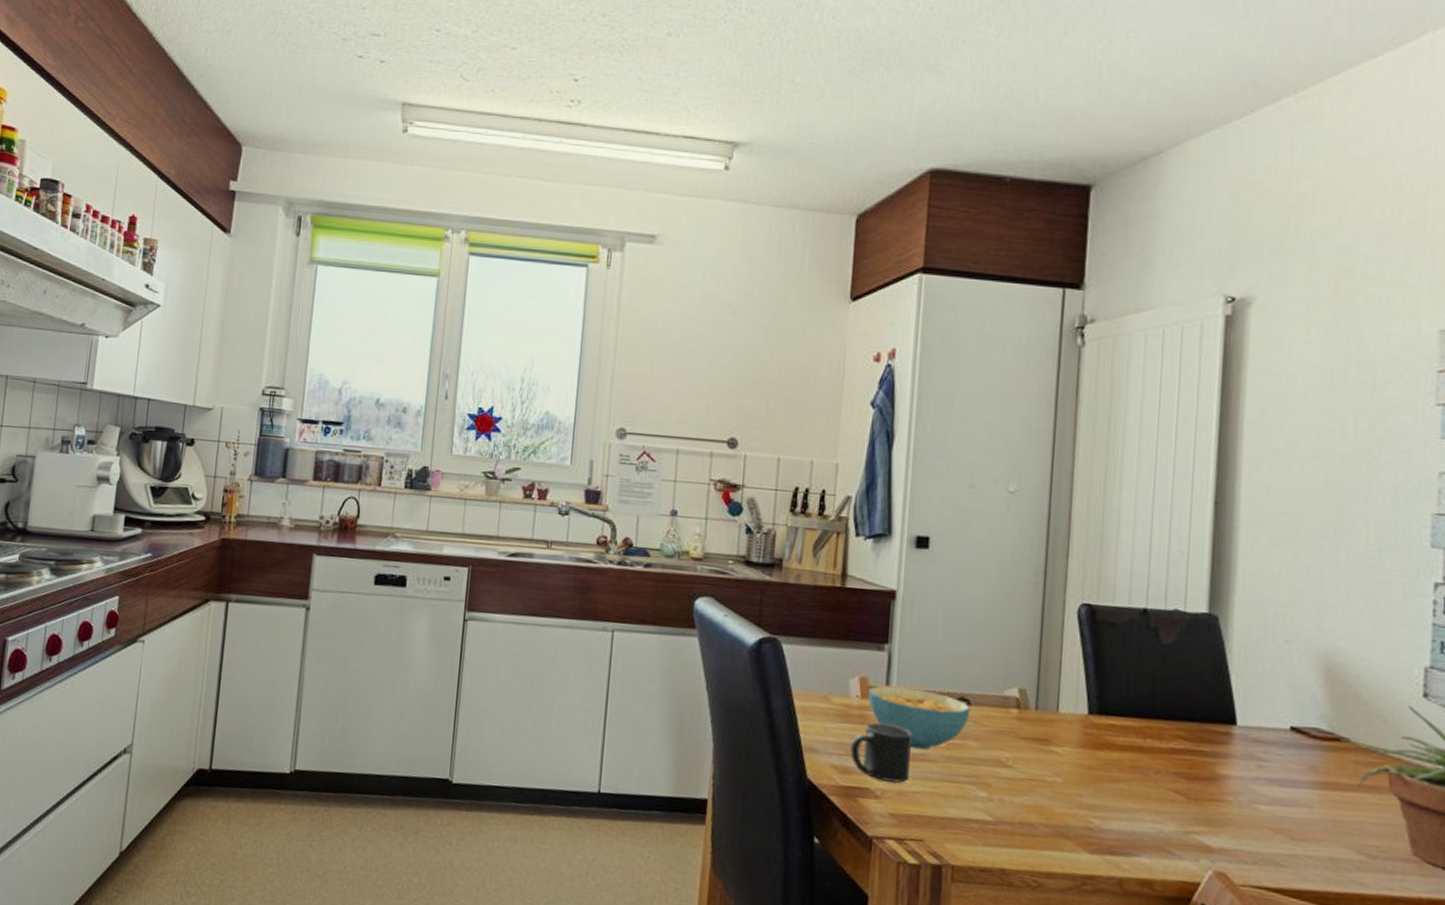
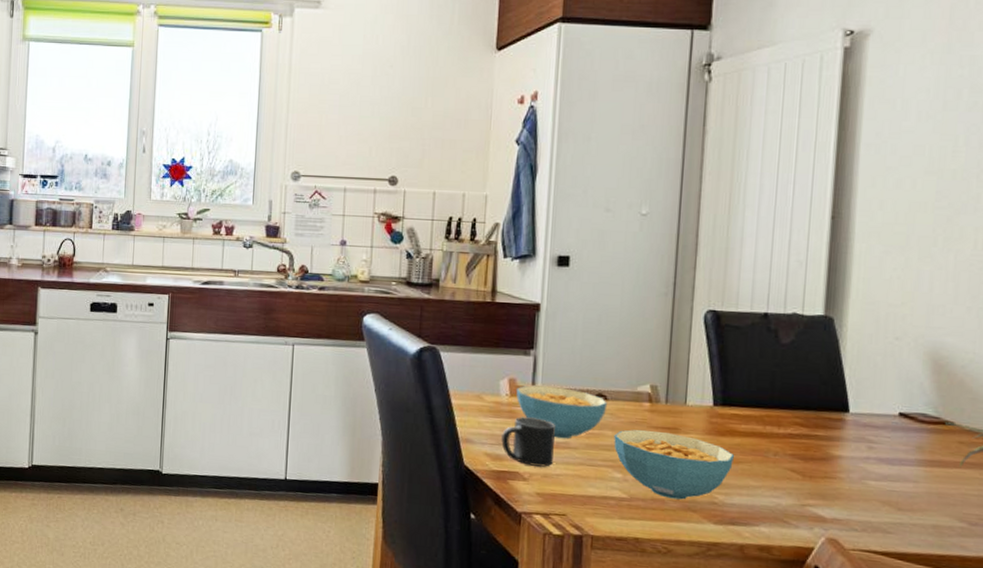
cereal bowl: none [977,740,1113,824] -> present [614,429,735,500]

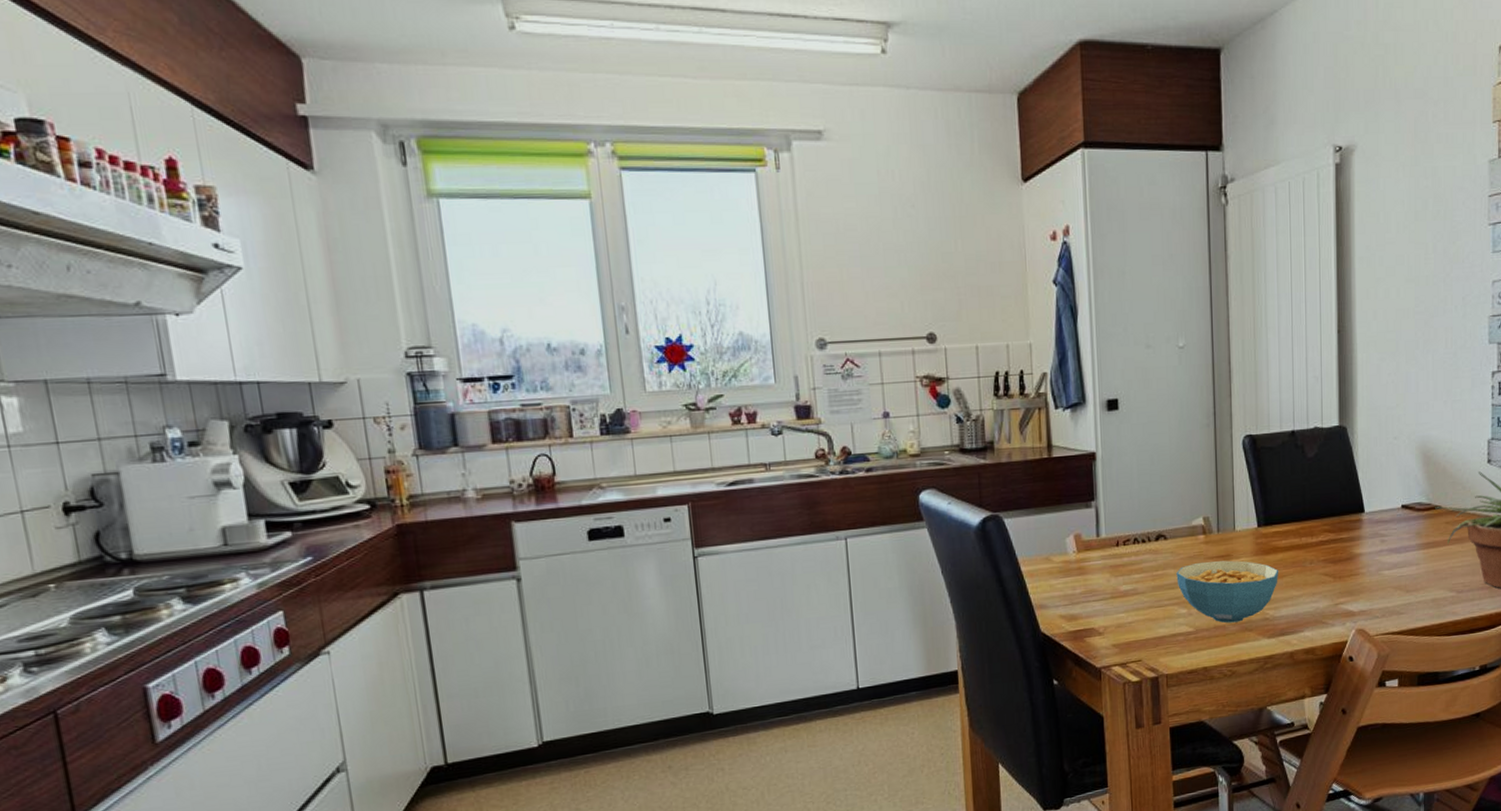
mug: present [501,417,555,468] -> none [1074,569,1124,619]
cereal bowl: present [516,385,608,439] -> none [1082,534,1168,587]

